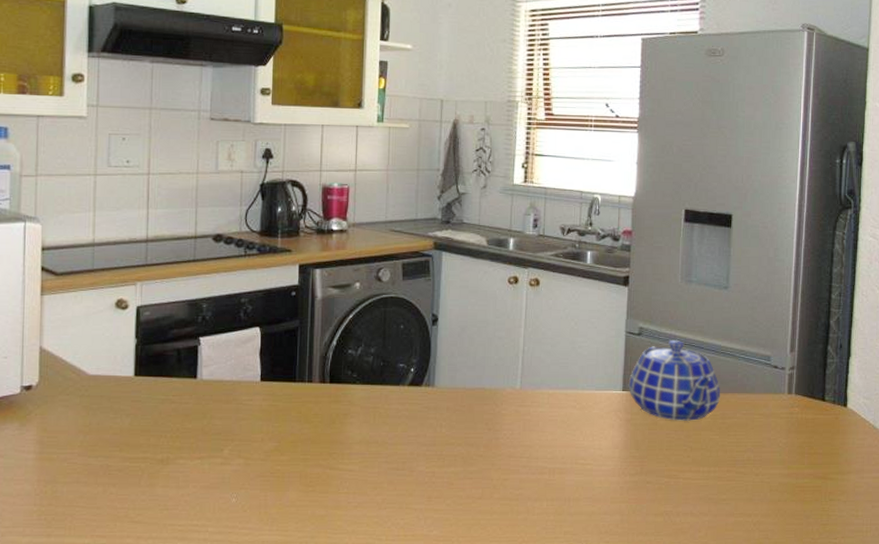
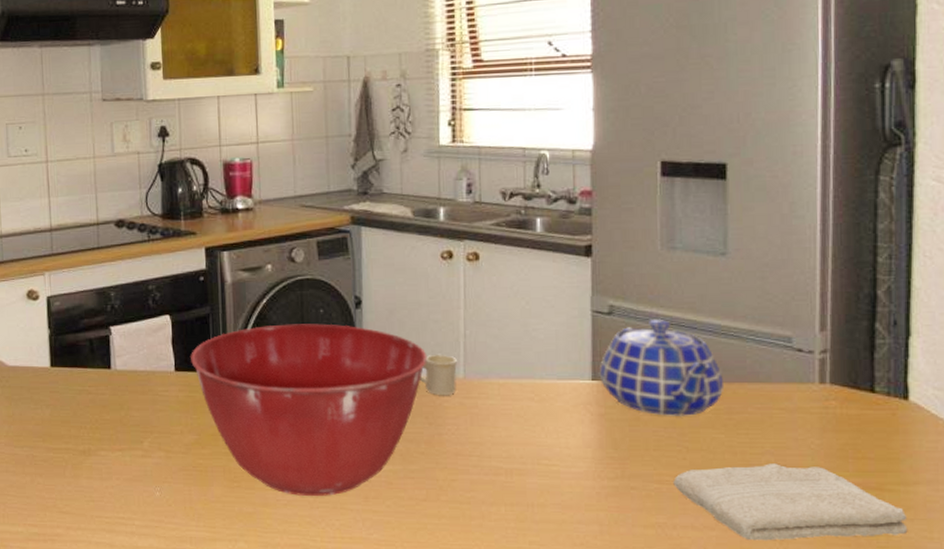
mixing bowl: none [277,338,491,498] -> present [191,324,428,496]
mug: none [483,368,515,403] -> present [420,355,457,395]
washcloth: none [679,459,842,523] -> present [673,463,908,541]

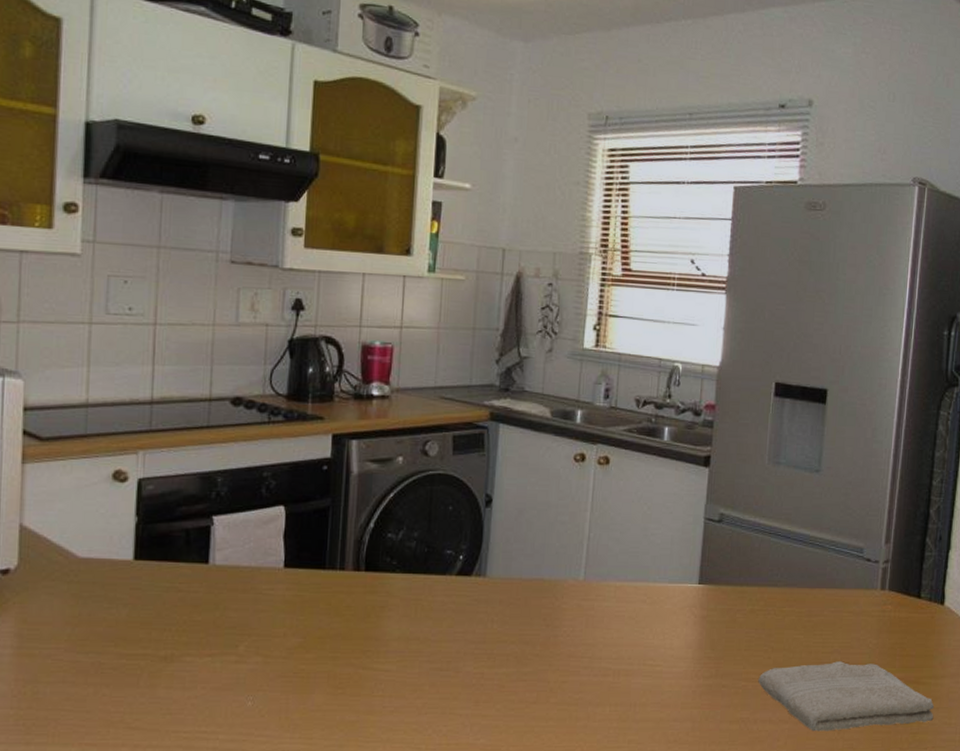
mixing bowl: present [191,324,428,496] -> none [303,520,551,702]
mug: present [420,355,457,395] -> none [542,557,579,597]
teapot: present [599,318,725,416] -> none [705,528,808,618]

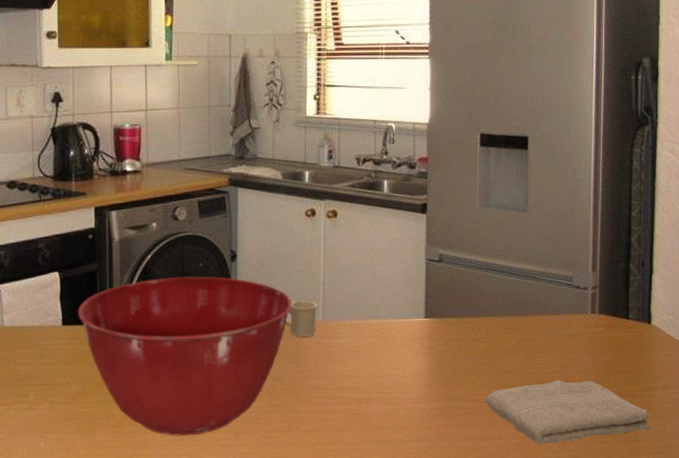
mixing bowl: none [303,520,551,702] -> present [78,276,292,436]
mug: none [542,557,579,597] -> present [286,301,317,337]

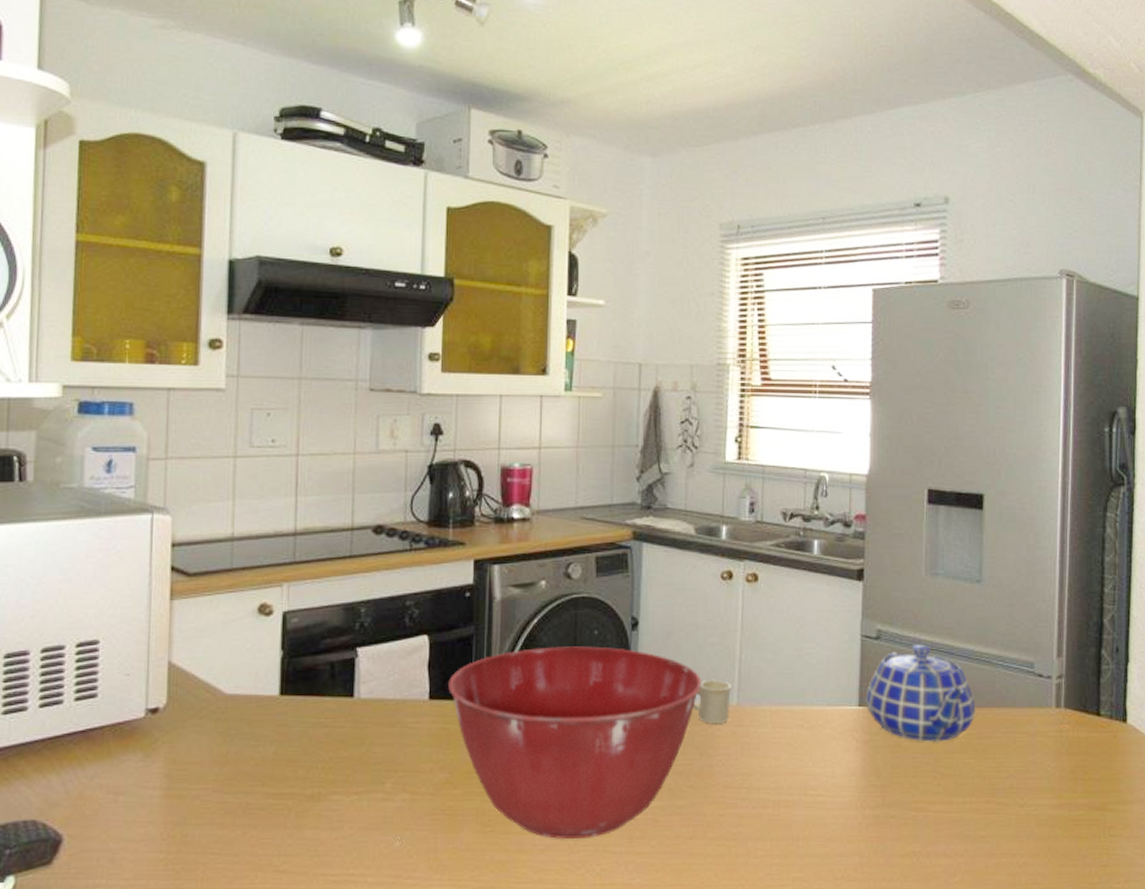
teapot: none [430,264,524,346] -> present [865,644,976,742]
washcloth: present [485,380,650,445] -> none [929,787,1125,866]

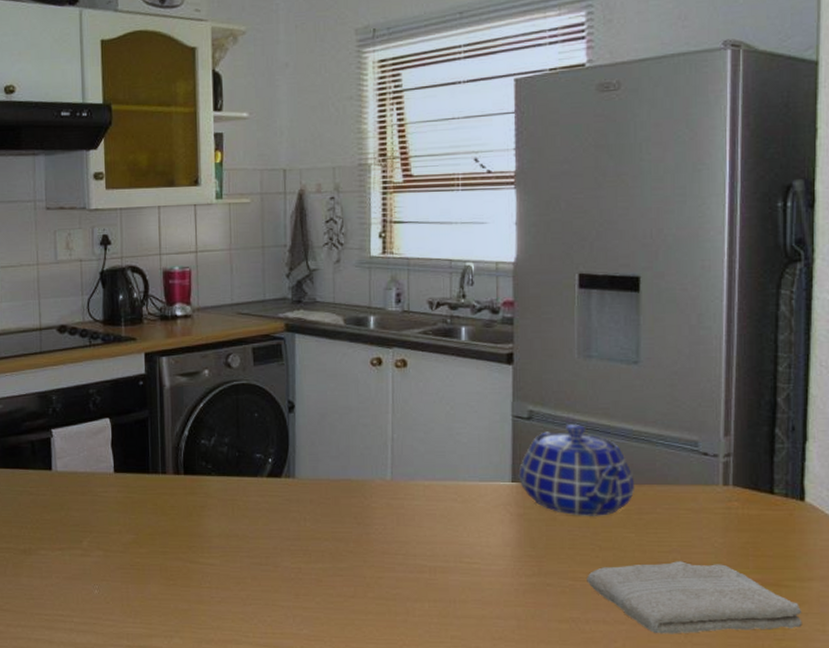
mixing bowl: present [448,646,702,839] -> none [129,427,357,593]
mug: present [693,680,731,723] -> none [349,458,385,496]
washcloth: none [929,787,1125,866] -> present [587,561,803,634]

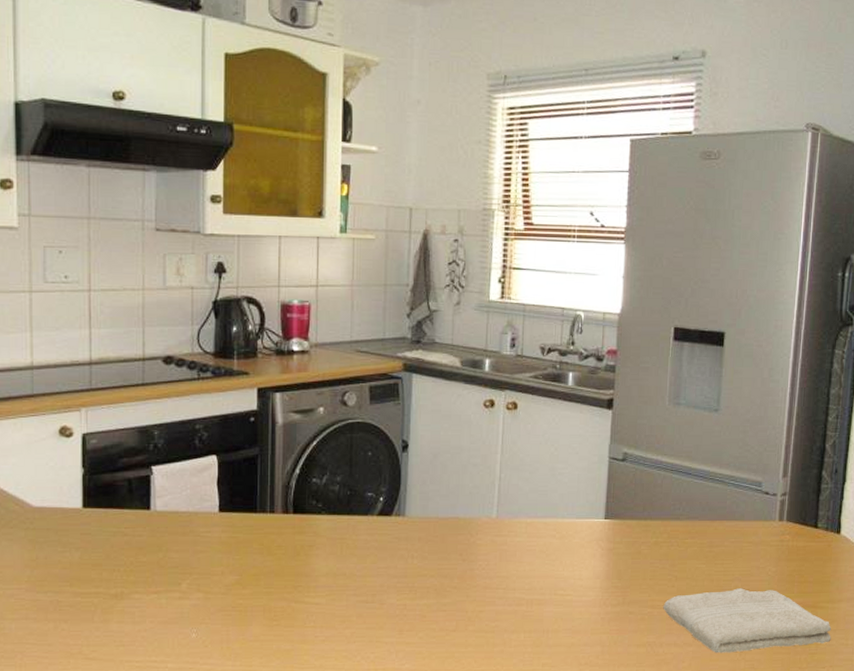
teapot: present [518,423,635,516] -> none [611,465,709,550]

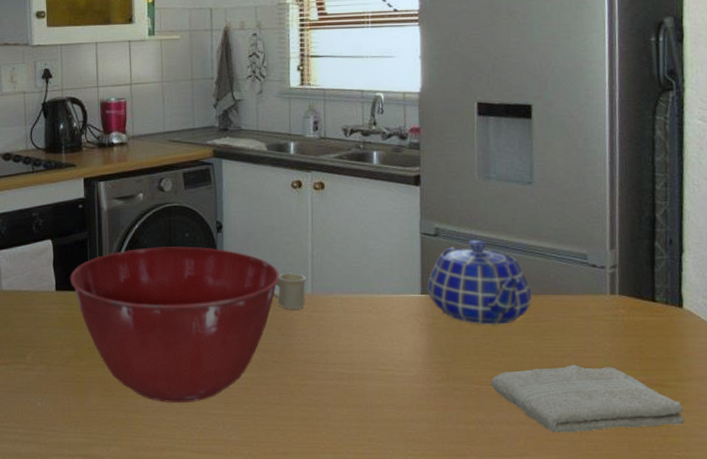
mixing bowl: none [236,466,465,631] -> present [70,246,280,402]
mug: none [457,496,491,533] -> present [273,273,306,309]
teapot: none [611,465,709,550] -> present [427,239,532,325]

